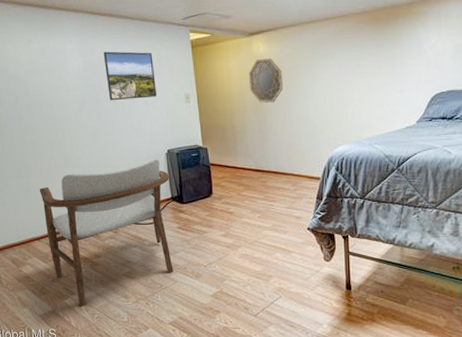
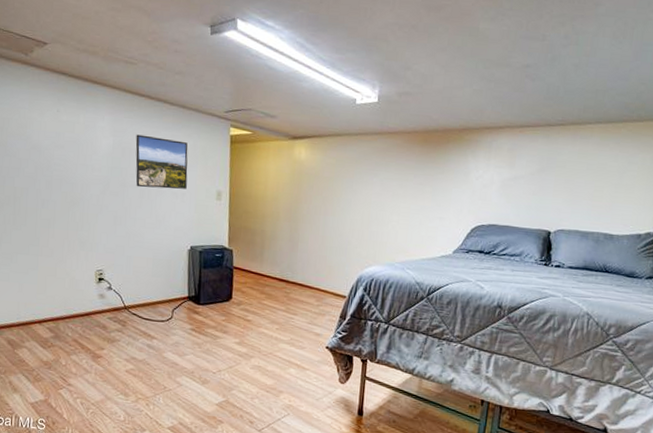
armchair: present [39,158,174,307] -> none [47,253,189,400]
home mirror: present [248,58,283,103] -> none [286,165,322,212]

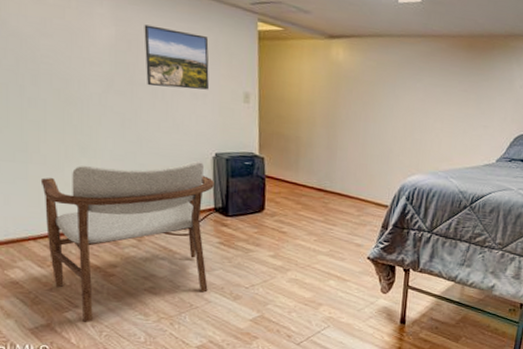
armchair: none [47,253,189,400] -> present [40,160,214,322]

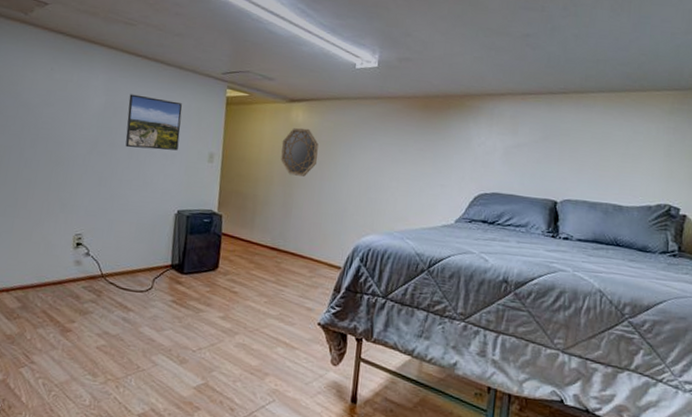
armchair: present [40,160,214,322] -> none [17,217,174,380]
home mirror: none [322,67,361,118] -> present [281,128,319,177]

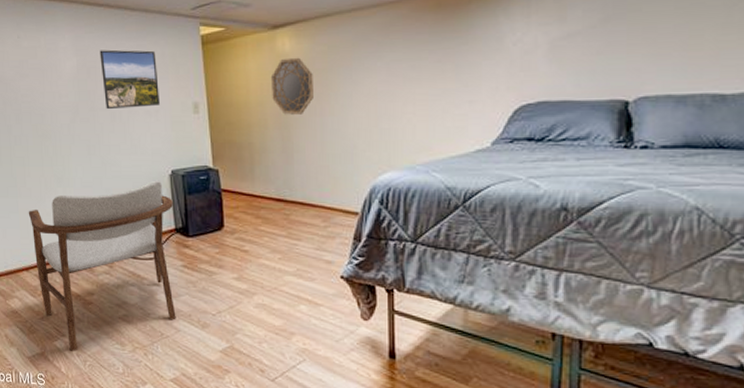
armchair: none [17,217,174,380] -> present [28,180,176,351]

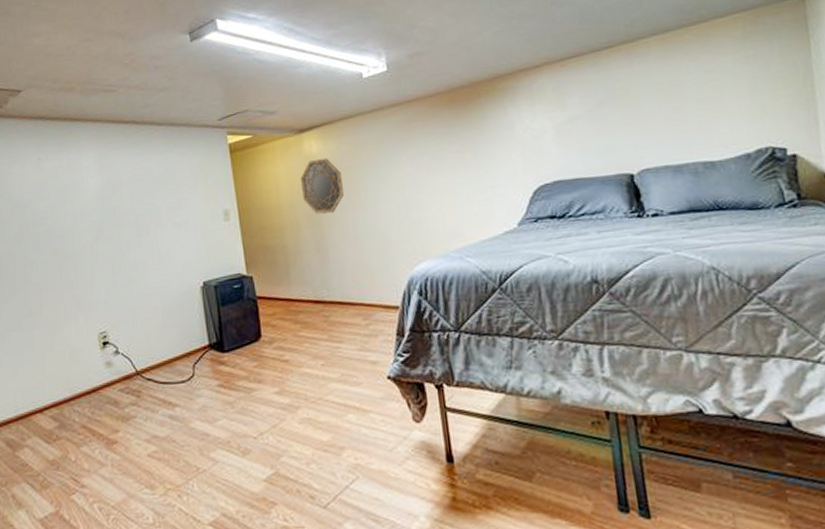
armchair: present [28,180,176,351] -> none [44,293,214,505]
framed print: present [99,49,160,110] -> none [125,162,189,225]

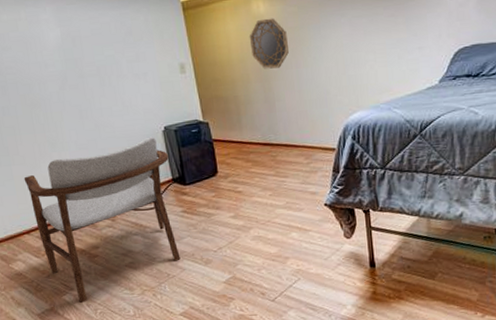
armchair: none [44,293,214,505] -> present [23,136,181,303]

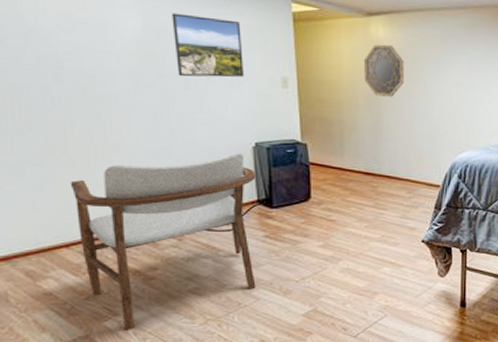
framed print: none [83,18,147,76] -> present [171,13,244,78]

